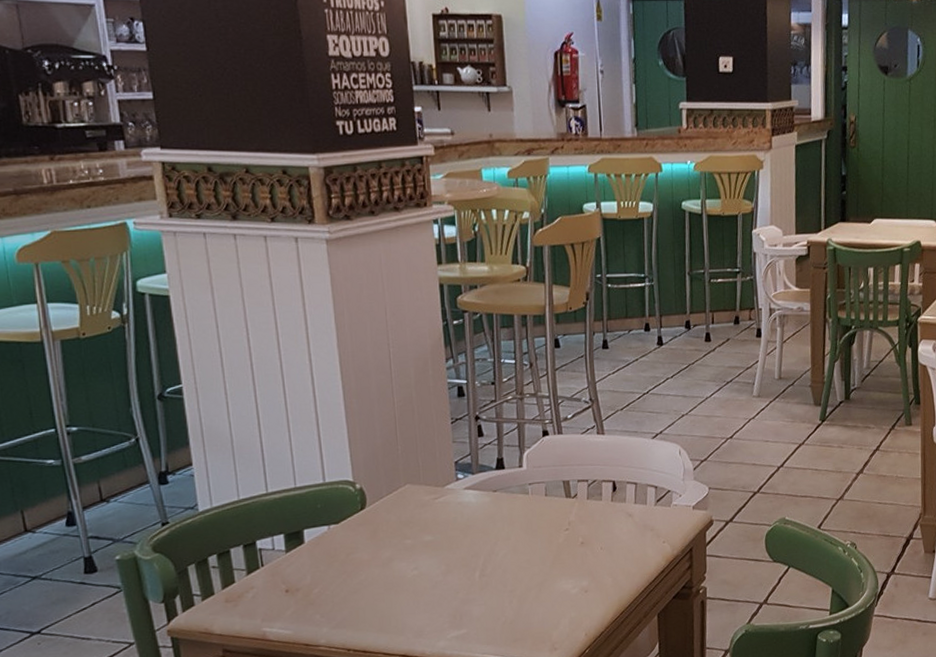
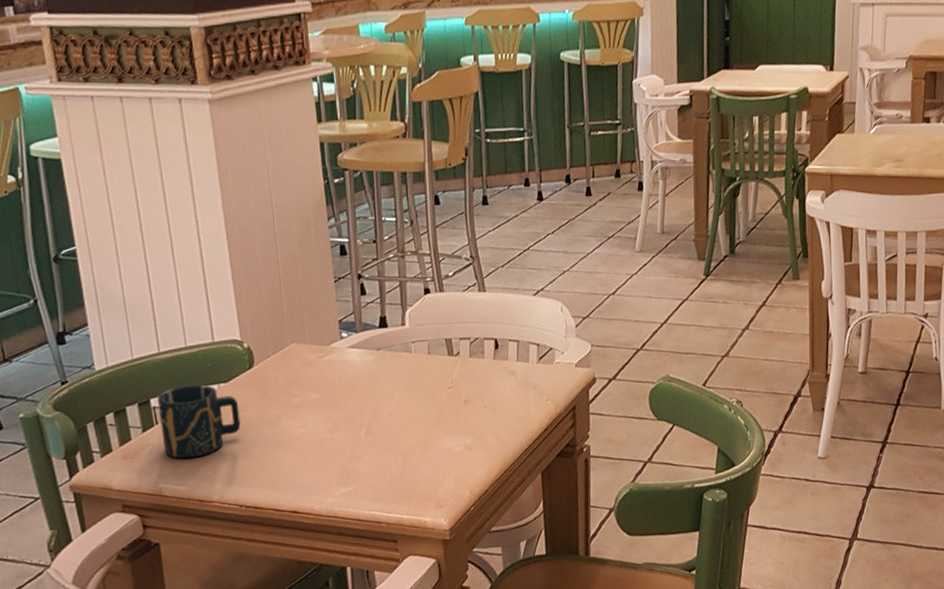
cup: none [263,526,351,602] -> present [157,384,241,459]

